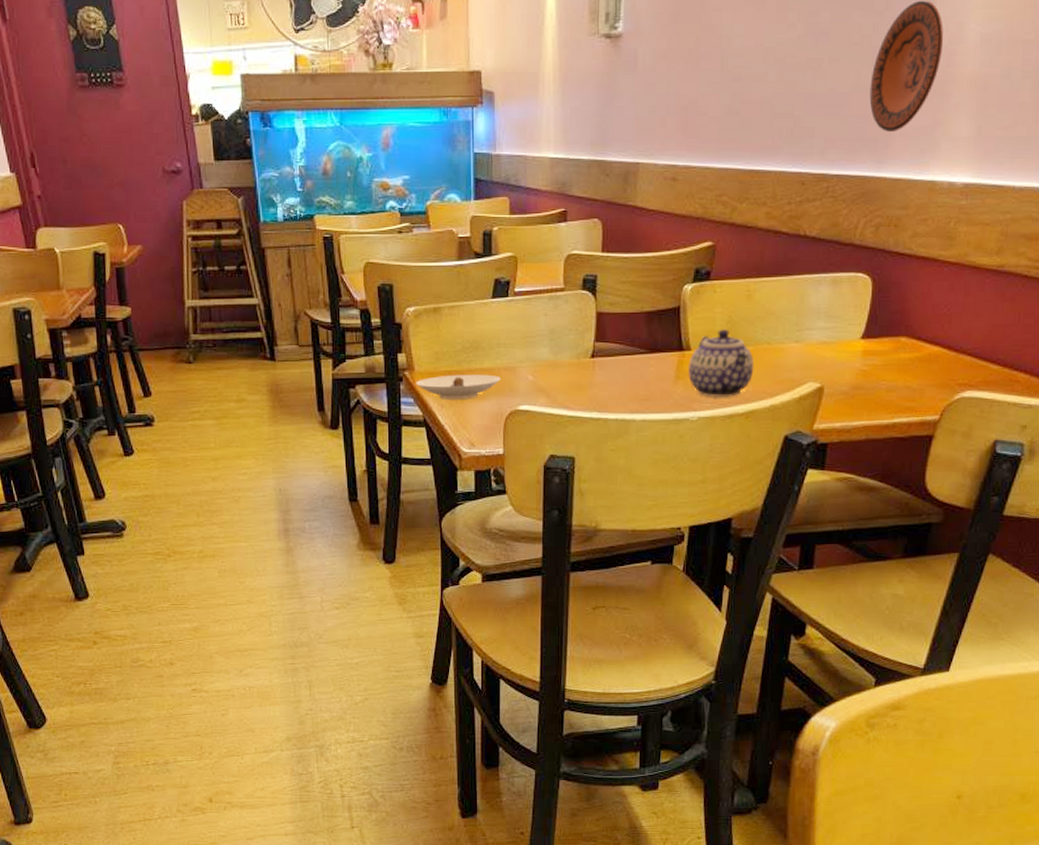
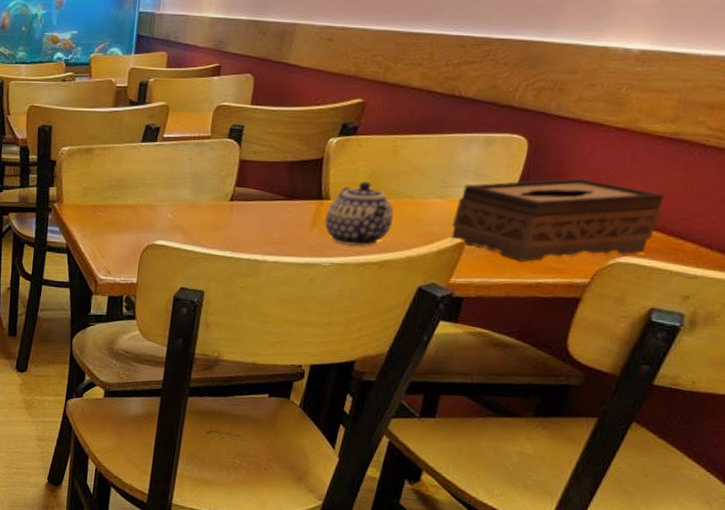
saucer: present [416,374,501,400] -> none [63,208,142,232]
tissue box: none [809,315,997,402] -> present [451,178,664,262]

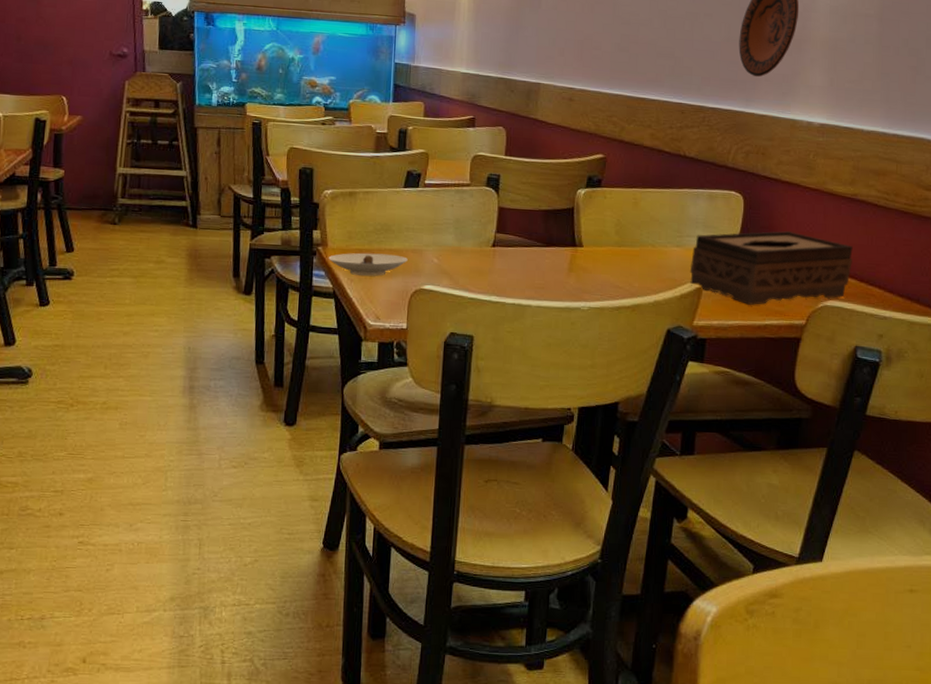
saucer: none [63,208,142,232] -> present [328,253,408,276]
teapot: present [325,181,394,247] -> none [580,230,640,292]

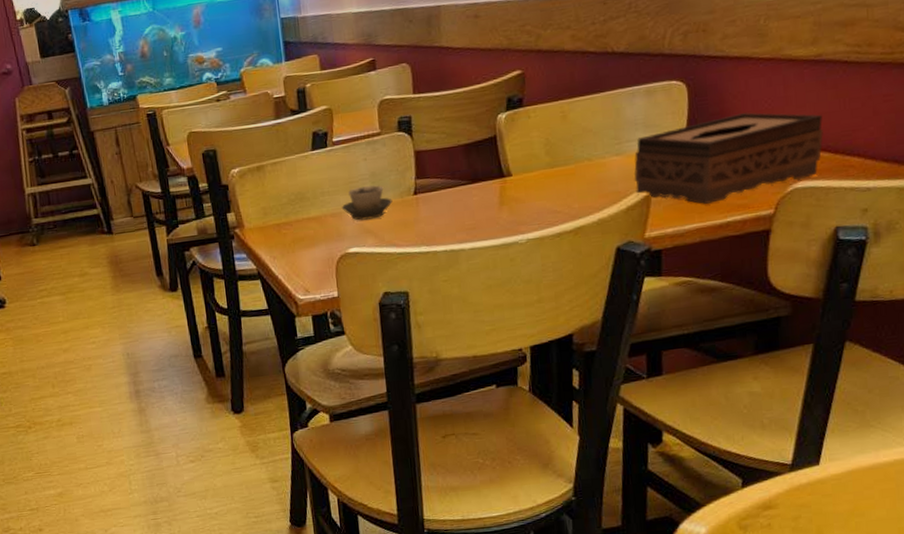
saucer: present [328,253,408,276] -> none [247,222,328,252]
cup: none [423,230,472,262] -> present [341,185,393,221]

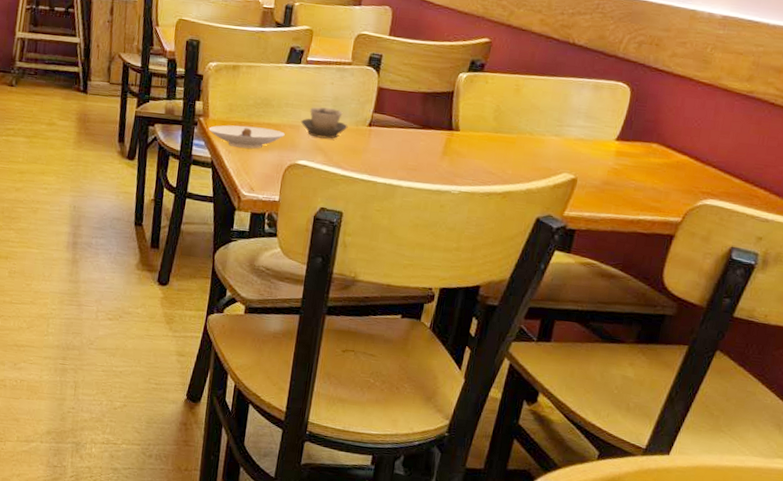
saucer: none [247,222,328,252] -> present [208,125,285,149]
tissue box: present [633,112,823,204] -> none [565,125,742,199]

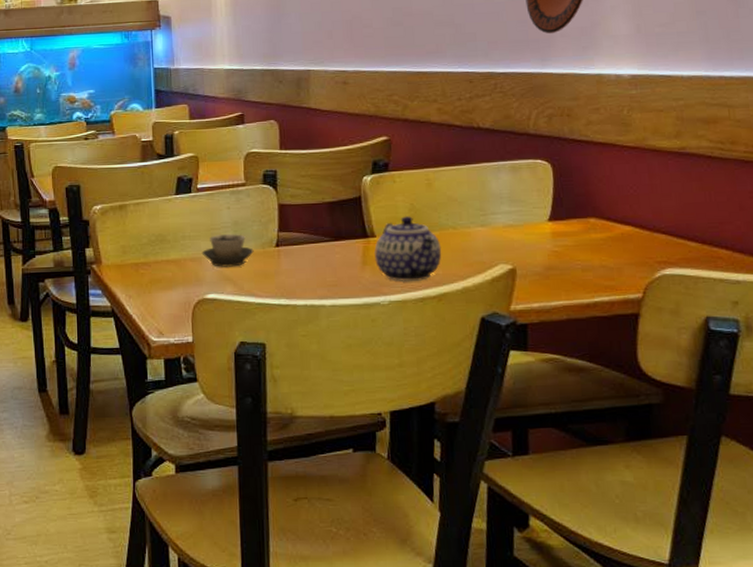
saucer: present [208,125,285,149] -> none [103,265,187,291]
teapot: none [454,116,516,178] -> present [374,216,442,282]

